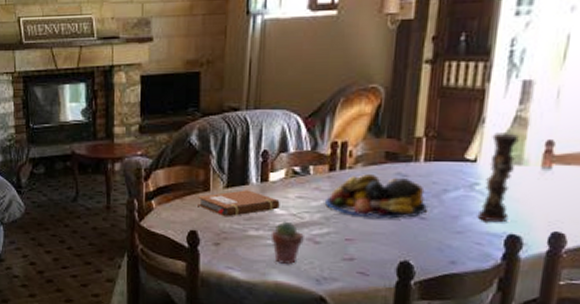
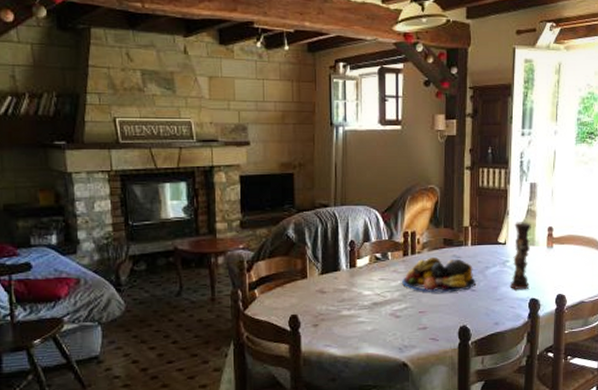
notebook: present [198,190,280,217] -> none [297,275,367,301]
potted succulent: present [270,221,304,265] -> none [360,300,387,338]

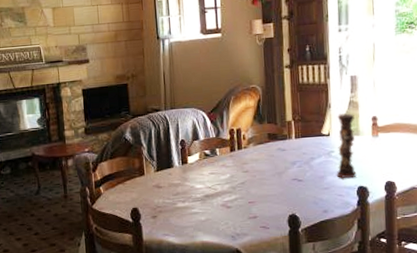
fruit bowl: present [402,256,476,293] -> none [231,150,302,184]

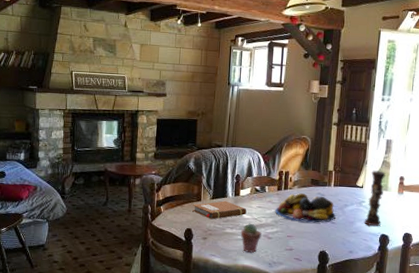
notebook: none [136,171,198,195] -> present [192,201,247,220]
potted succulent: none [194,193,219,228] -> present [240,223,262,254]
fruit bowl: none [231,150,302,184] -> present [275,192,336,223]

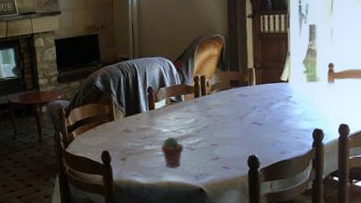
notebook: present [192,201,247,220] -> none [106,117,165,139]
fruit bowl: present [275,192,336,223] -> none [195,96,262,128]
candle holder: present [364,170,386,227] -> none [293,60,313,122]

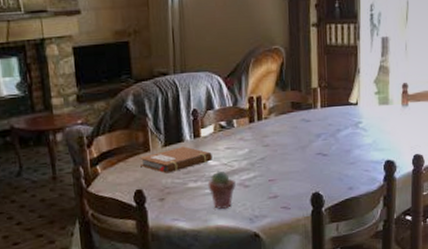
notebook: none [106,117,165,139] -> present [140,146,213,174]

